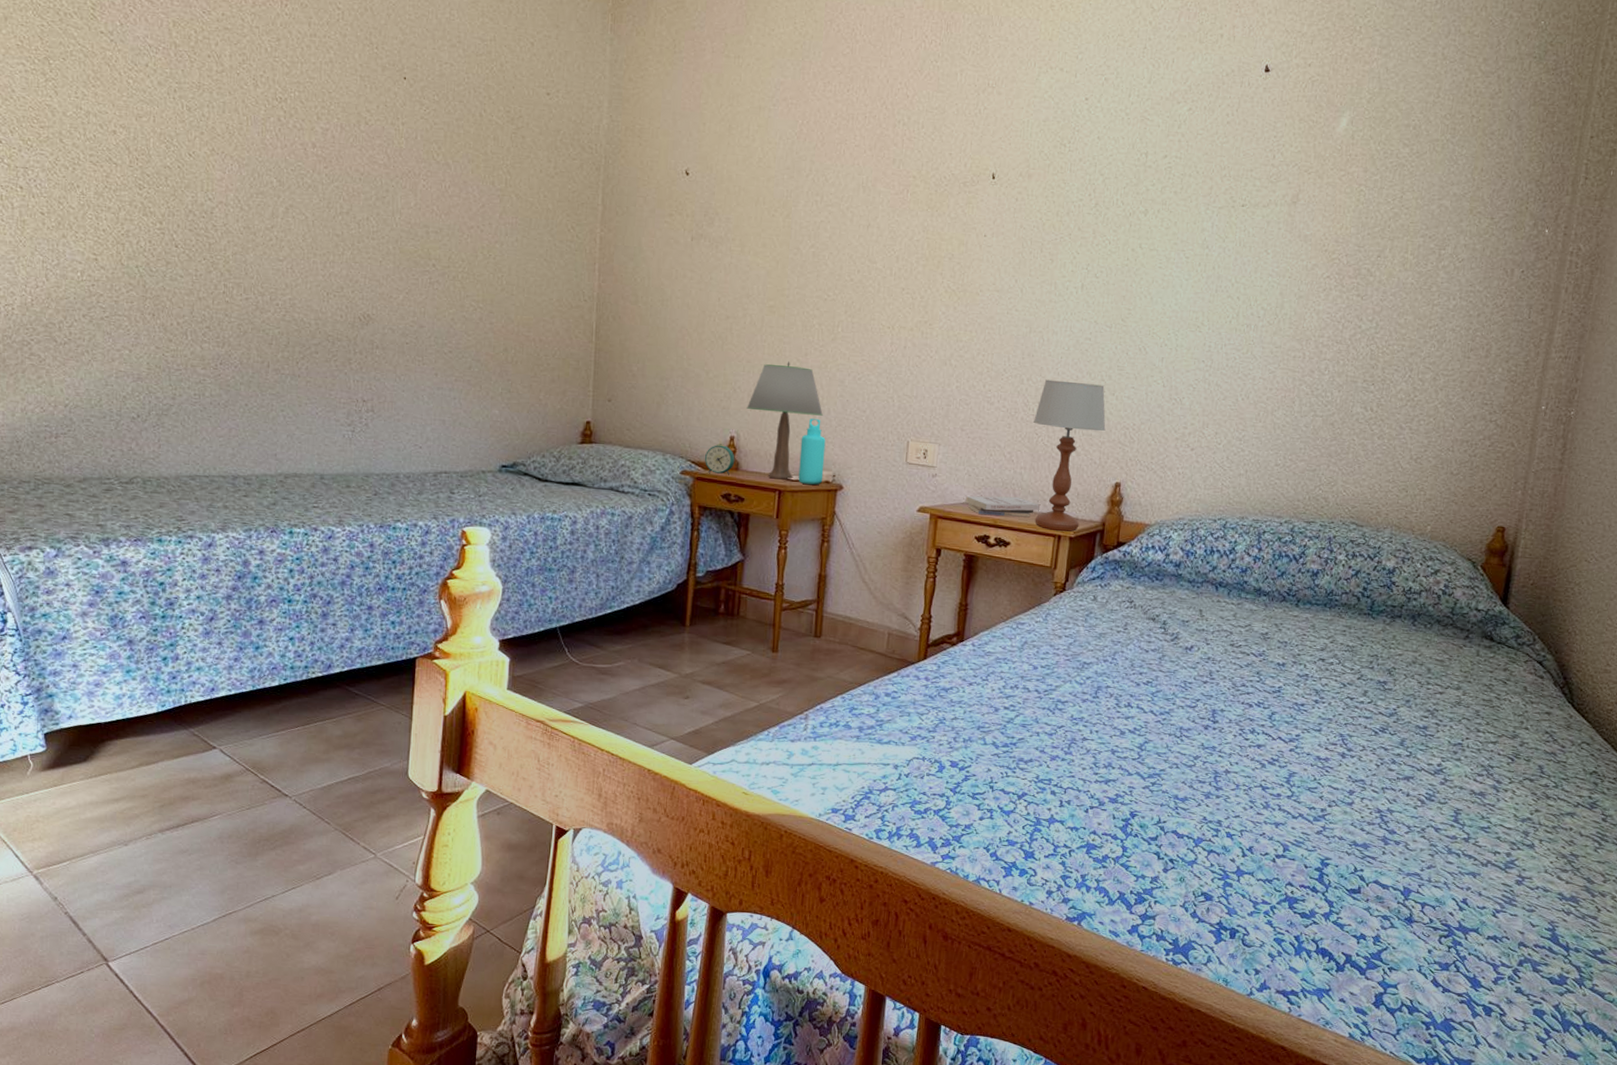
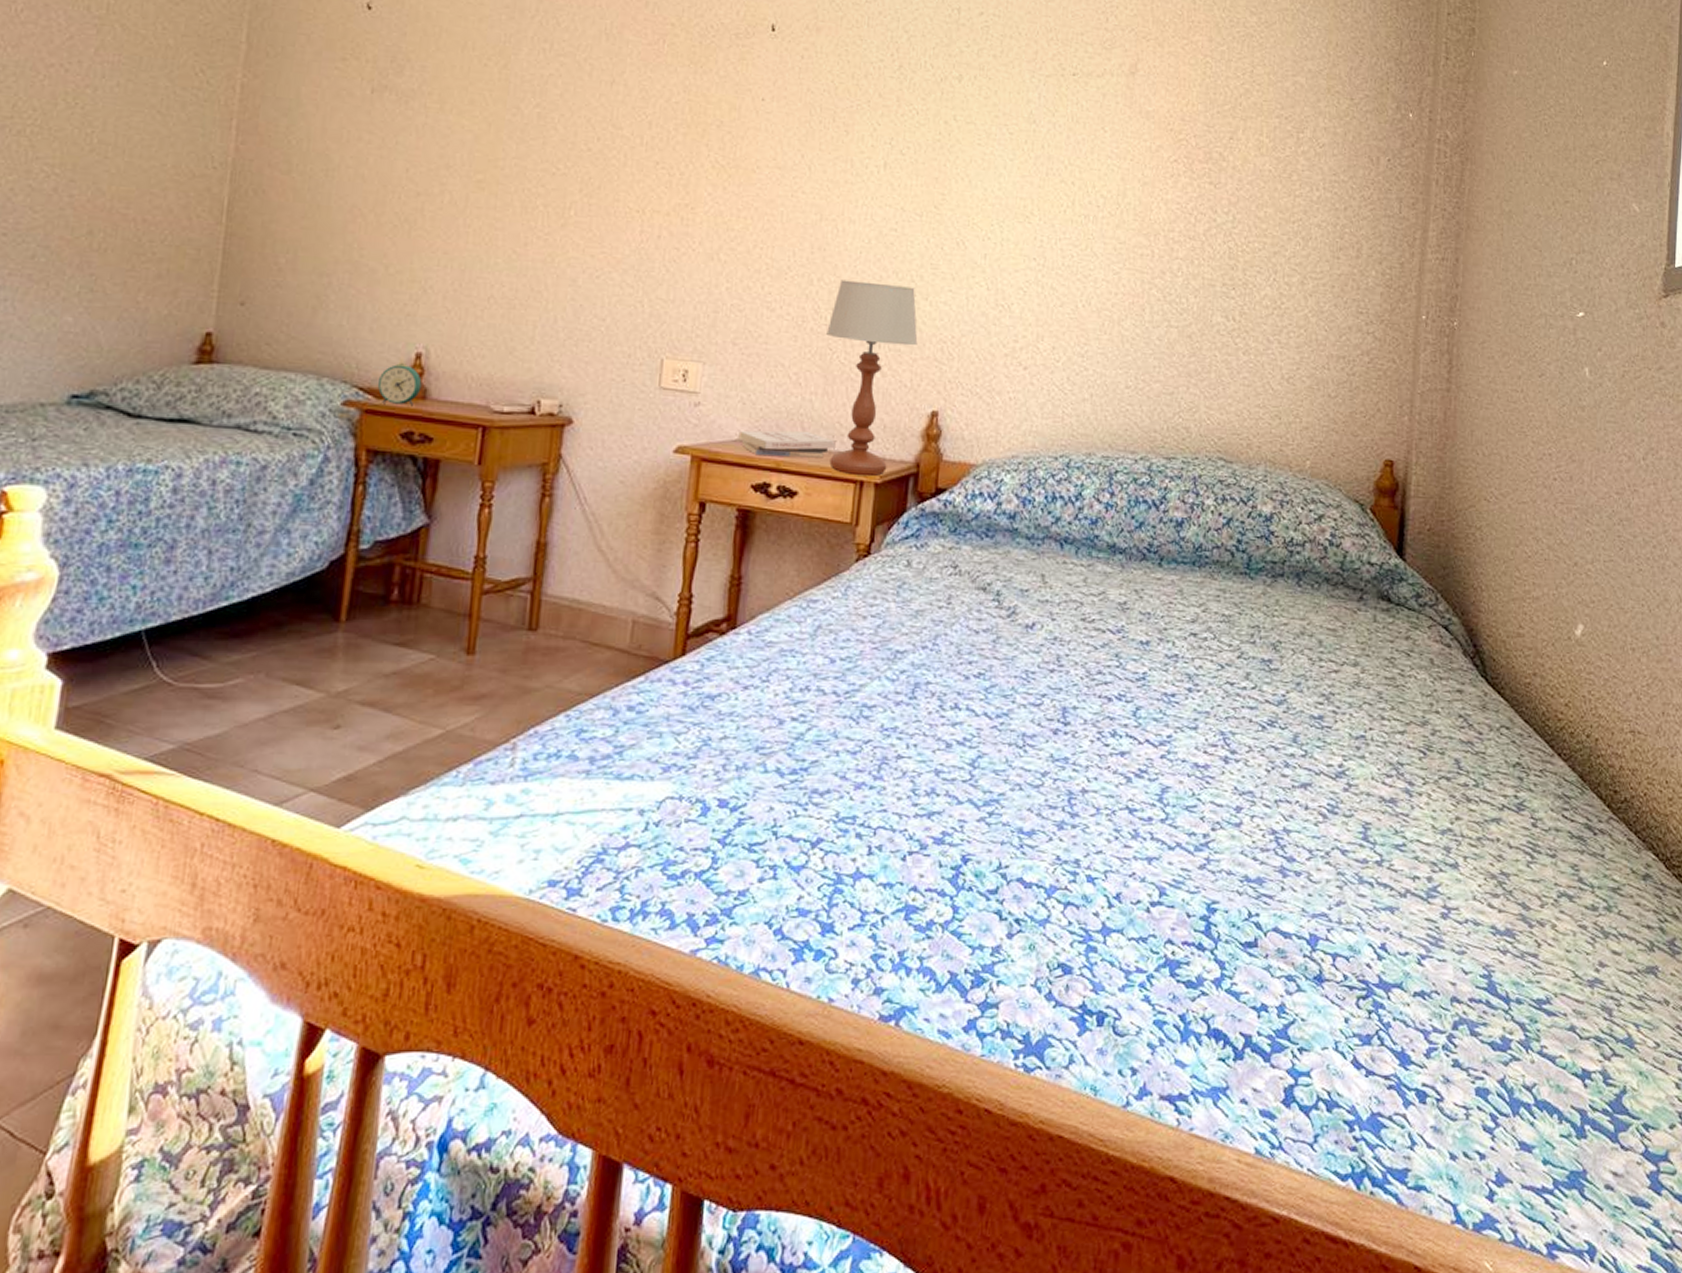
table lamp: present [747,361,824,480] -> none [441,253,548,412]
water bottle: present [798,418,826,486] -> none [510,329,550,419]

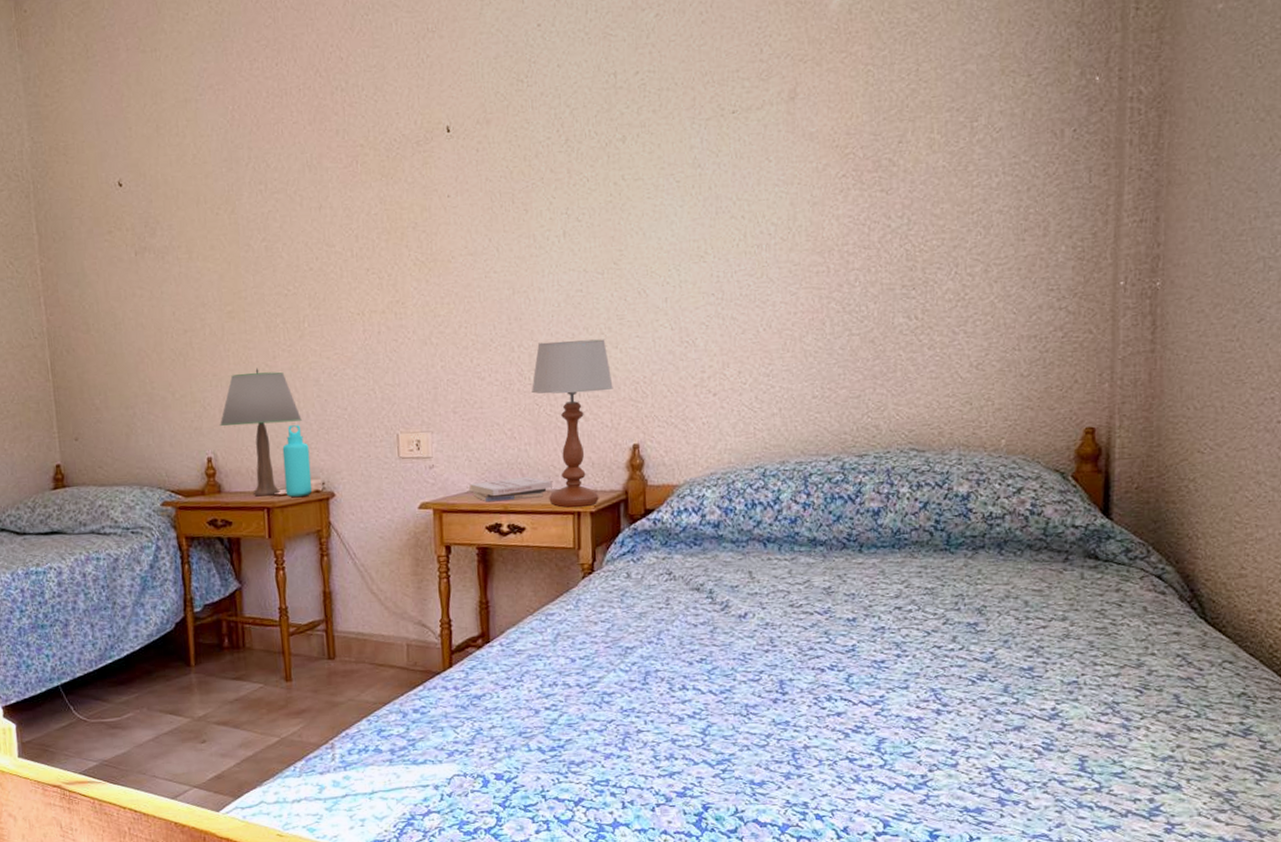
alarm clock: present [377,363,422,405] -> none [183,467,216,500]
table lamp: none [441,253,548,412] -> present [220,368,303,496]
water bottle: none [510,329,550,419] -> present [282,425,313,498]

